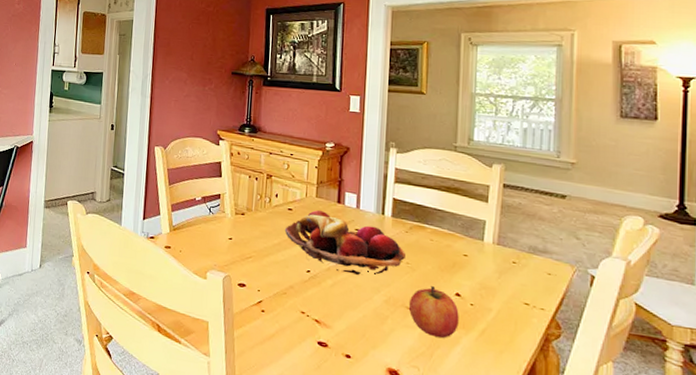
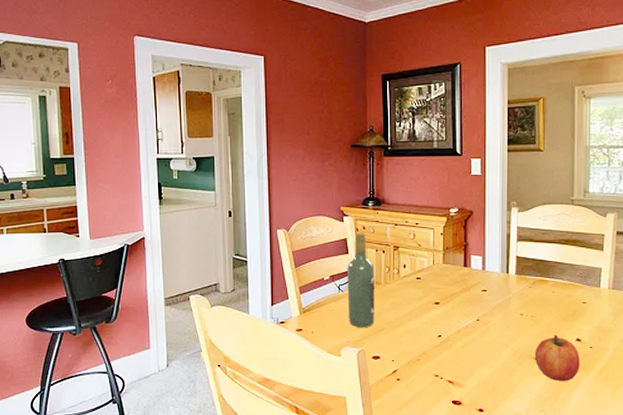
wine bottle: none [217,157,246,253] -> present [347,233,374,327]
fruit basket: present [284,210,405,275] -> none [414,276,530,333]

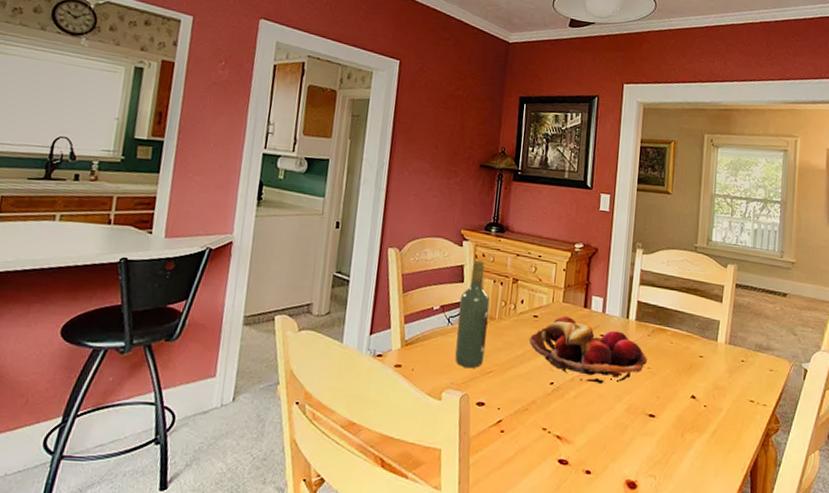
fruit basket: none [414,276,530,333] -> present [529,316,647,383]
apple: present [534,335,580,381] -> none [648,390,694,442]

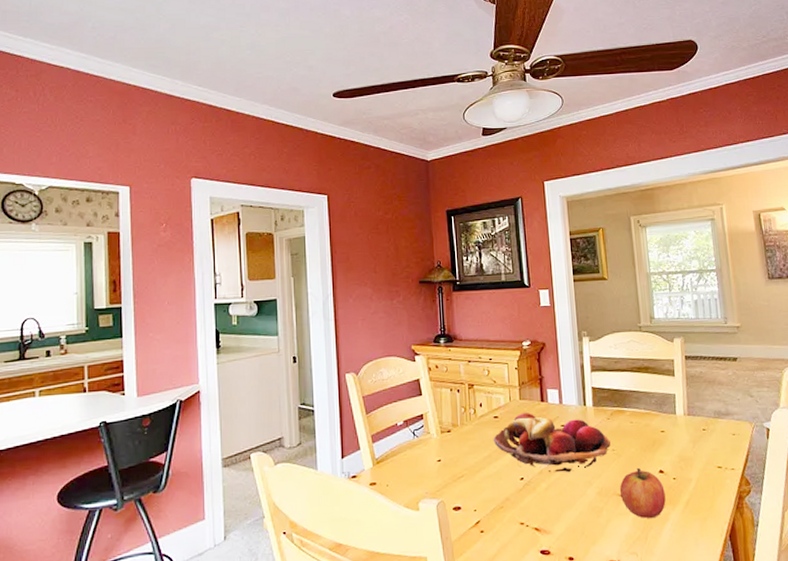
wine bottle: present [455,260,490,368] -> none [421,372,453,476]
apple: none [648,390,694,442] -> present [619,468,666,518]

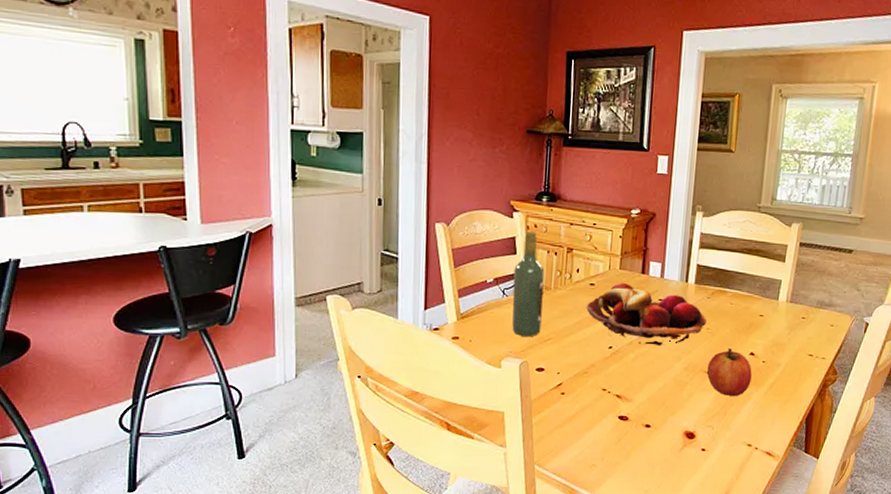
wine bottle: none [421,372,453,476] -> present [512,231,545,336]

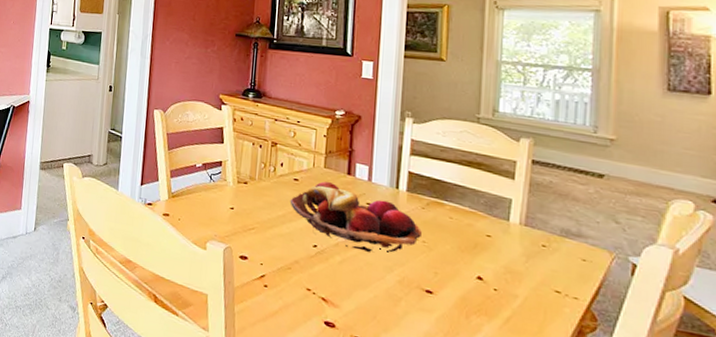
wine bottle: present [512,231,545,336] -> none [217,123,250,224]
apple: present [706,349,752,396] -> none [424,267,481,325]

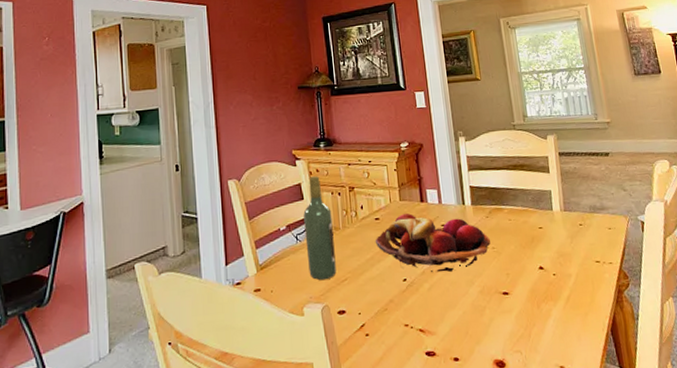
wine bottle: none [217,123,250,224] -> present [303,176,337,280]

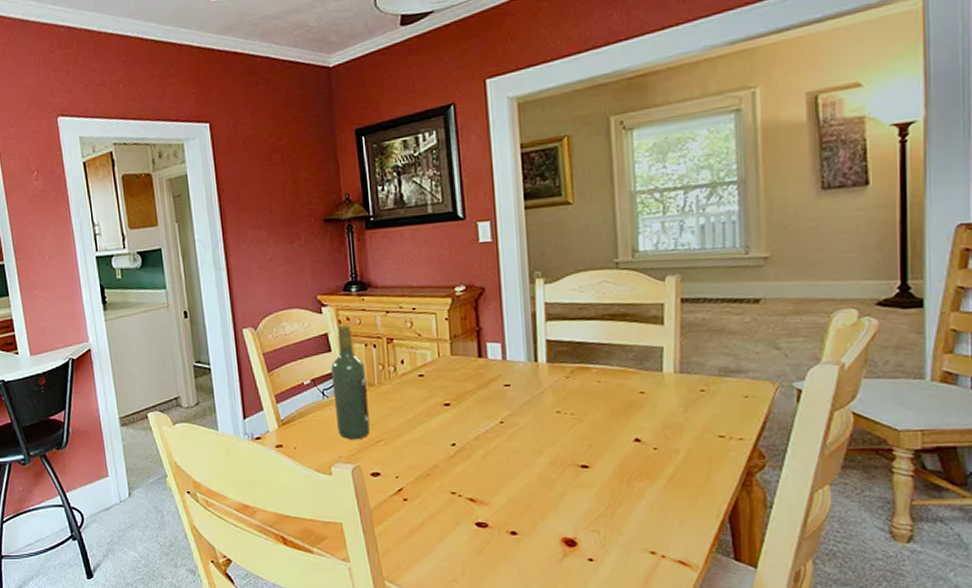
fruit basket: present [375,213,490,272] -> none [417,370,569,438]

